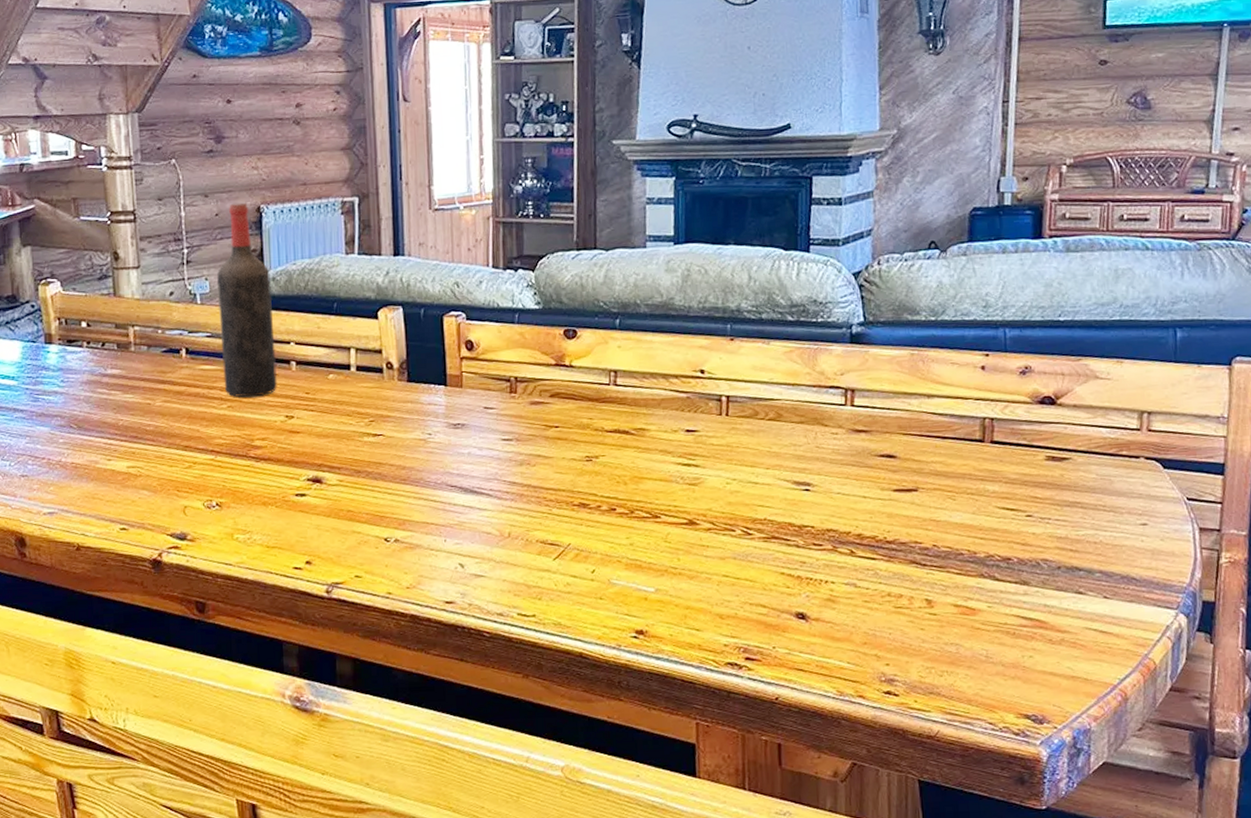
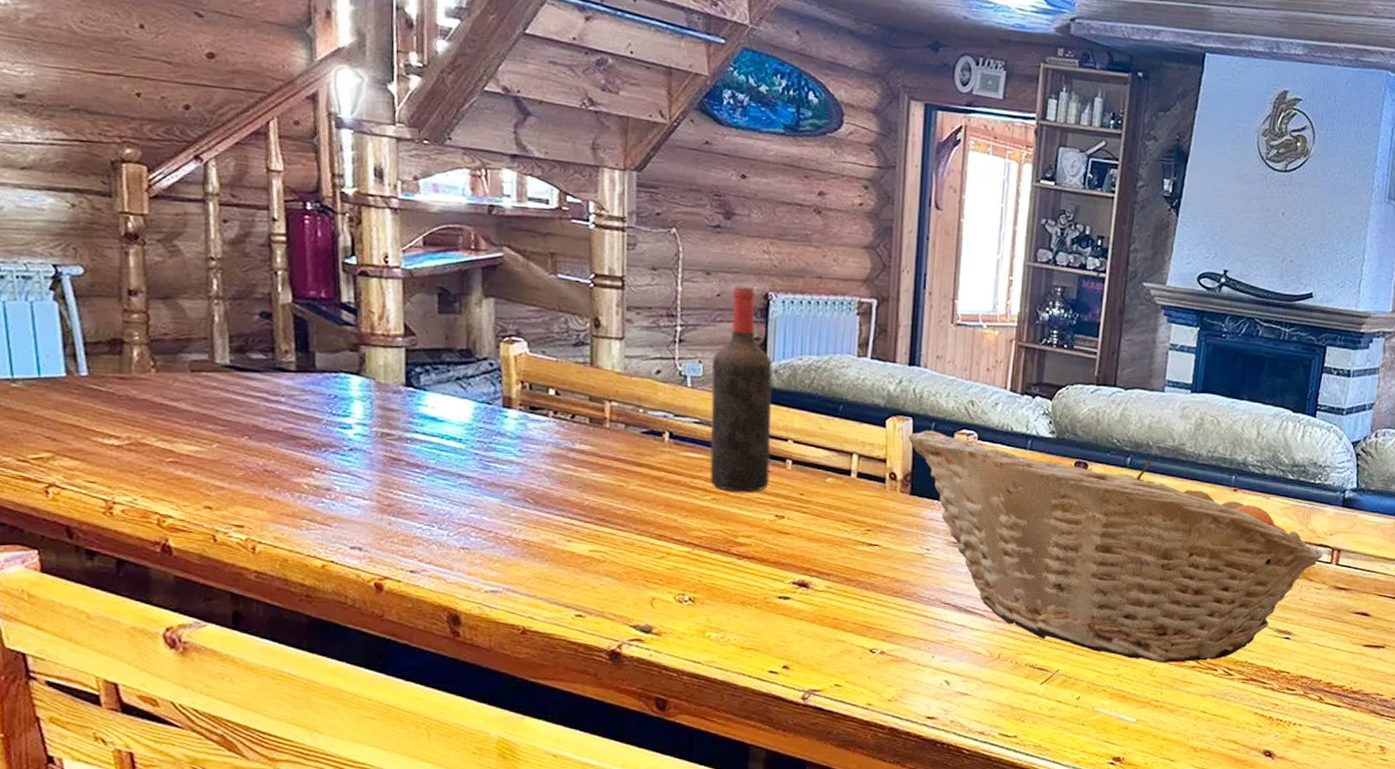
fruit basket: none [400,316,836,528] -> present [908,430,1323,664]

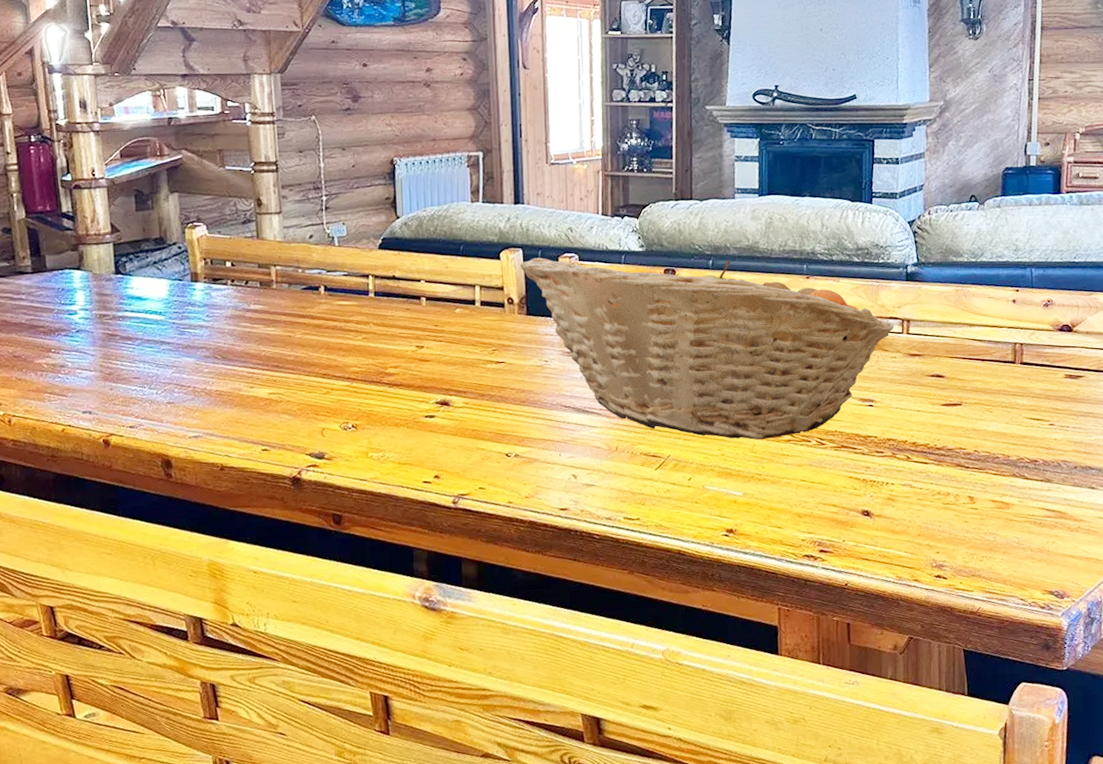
wine bottle: present [709,285,773,492] -> none [353,155,410,330]

